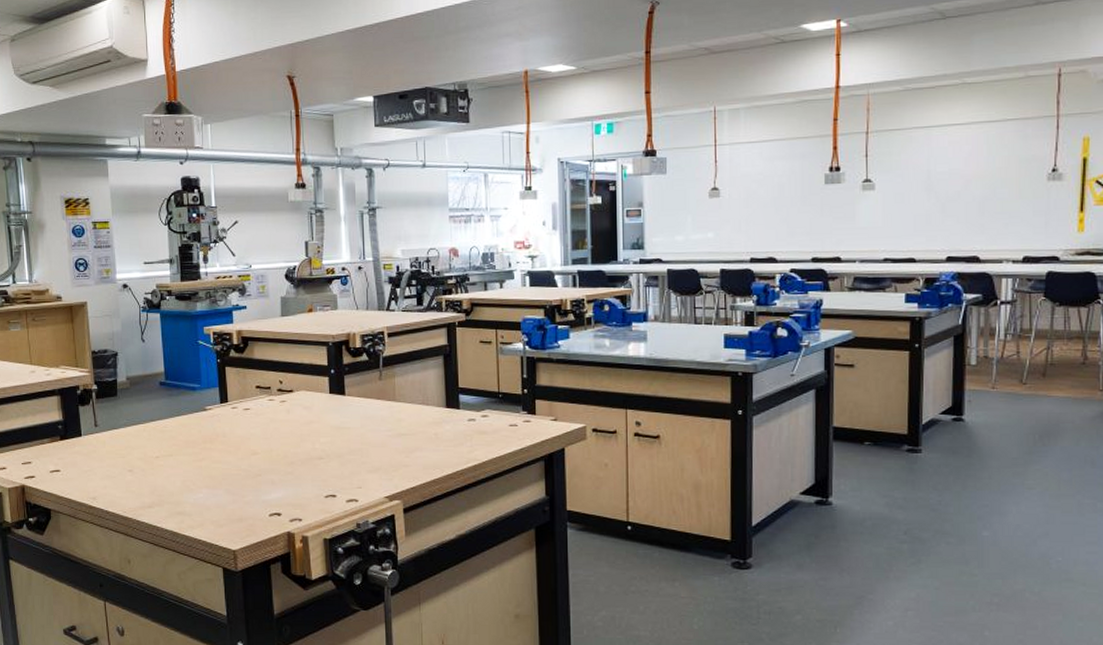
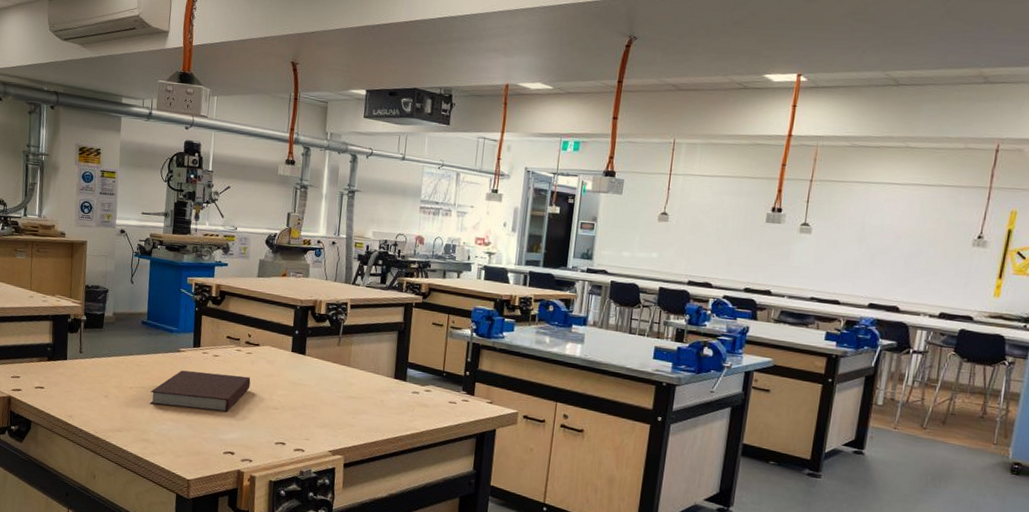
notebook: none [179,427,289,473] -> present [150,370,251,413]

